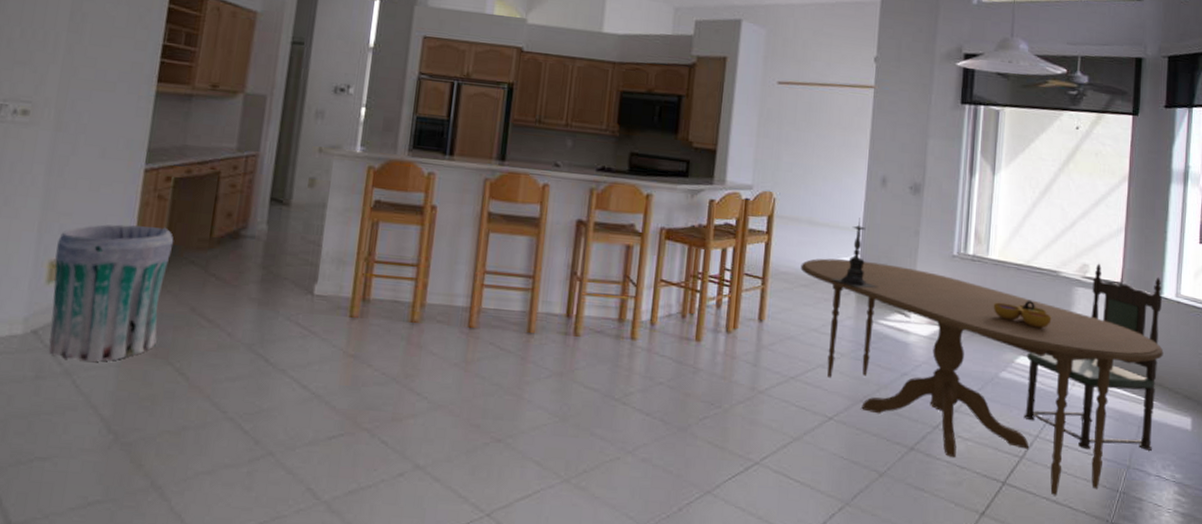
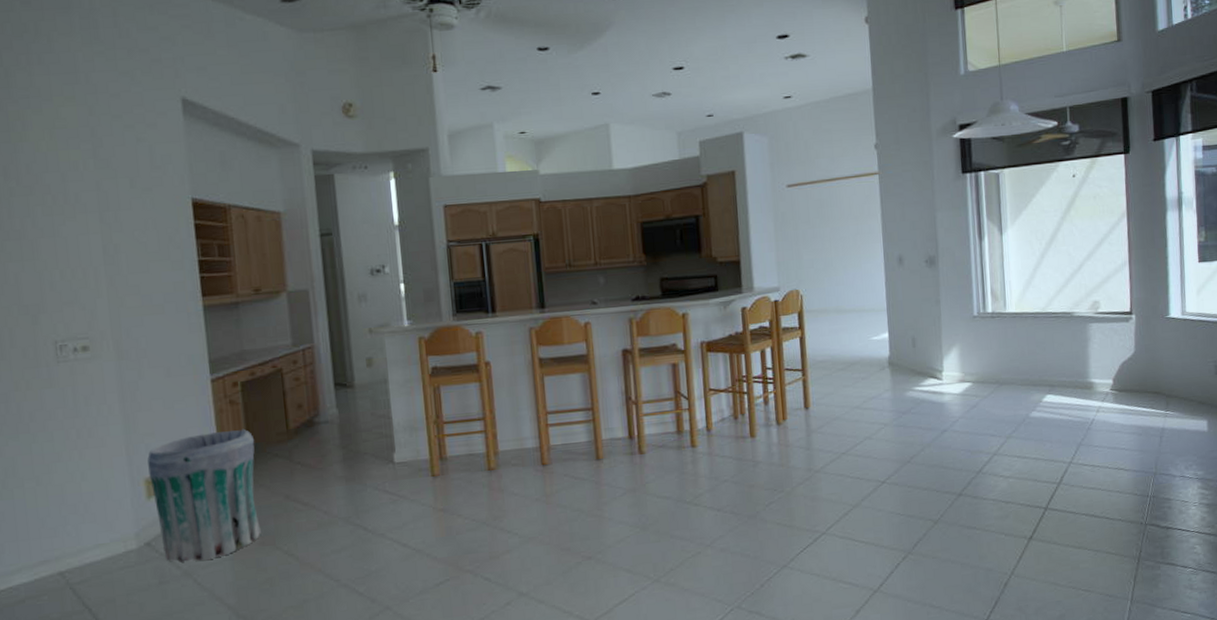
dining table: present [800,258,1164,496] -> none [835,335,1176,511]
candle holder: present [832,218,878,289] -> none [866,298,909,363]
decorative bowl: present [993,300,1052,329] -> none [1016,343,1071,368]
dining chair: present [1023,263,1162,451] -> none [1052,298,1175,466]

